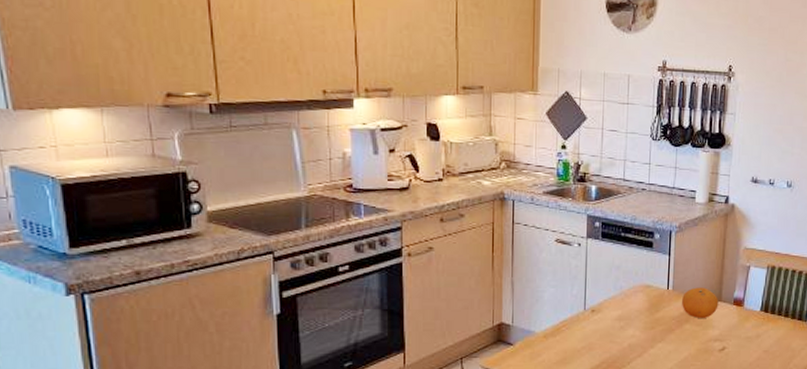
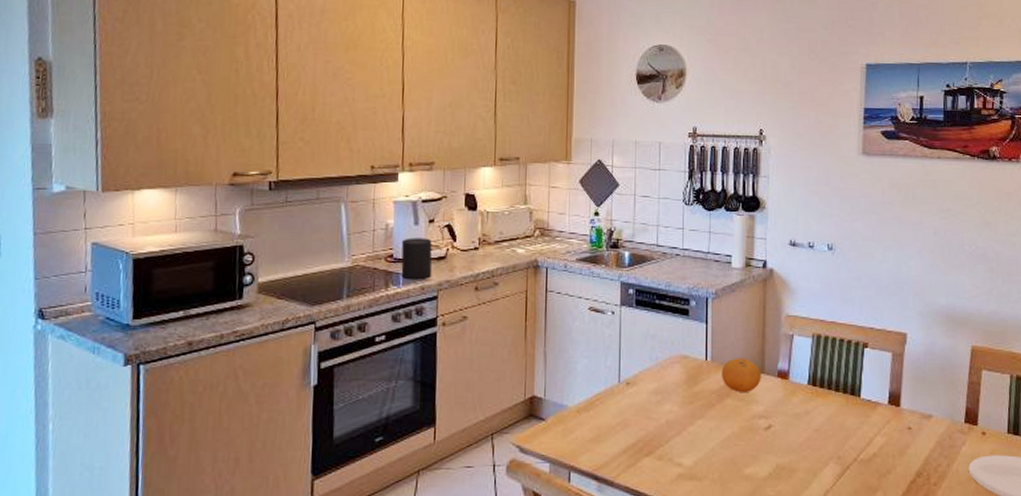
pen holder: none [360,167,395,211] -> present [401,238,432,280]

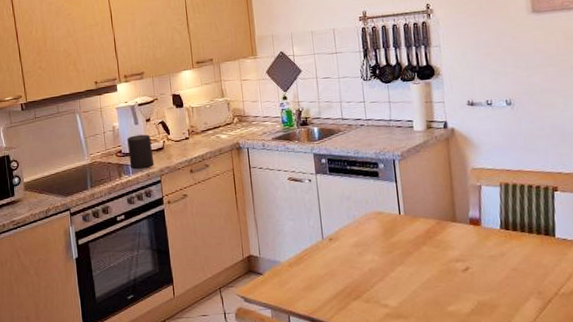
fruit: present [721,358,761,392] -> none [414,210,454,240]

